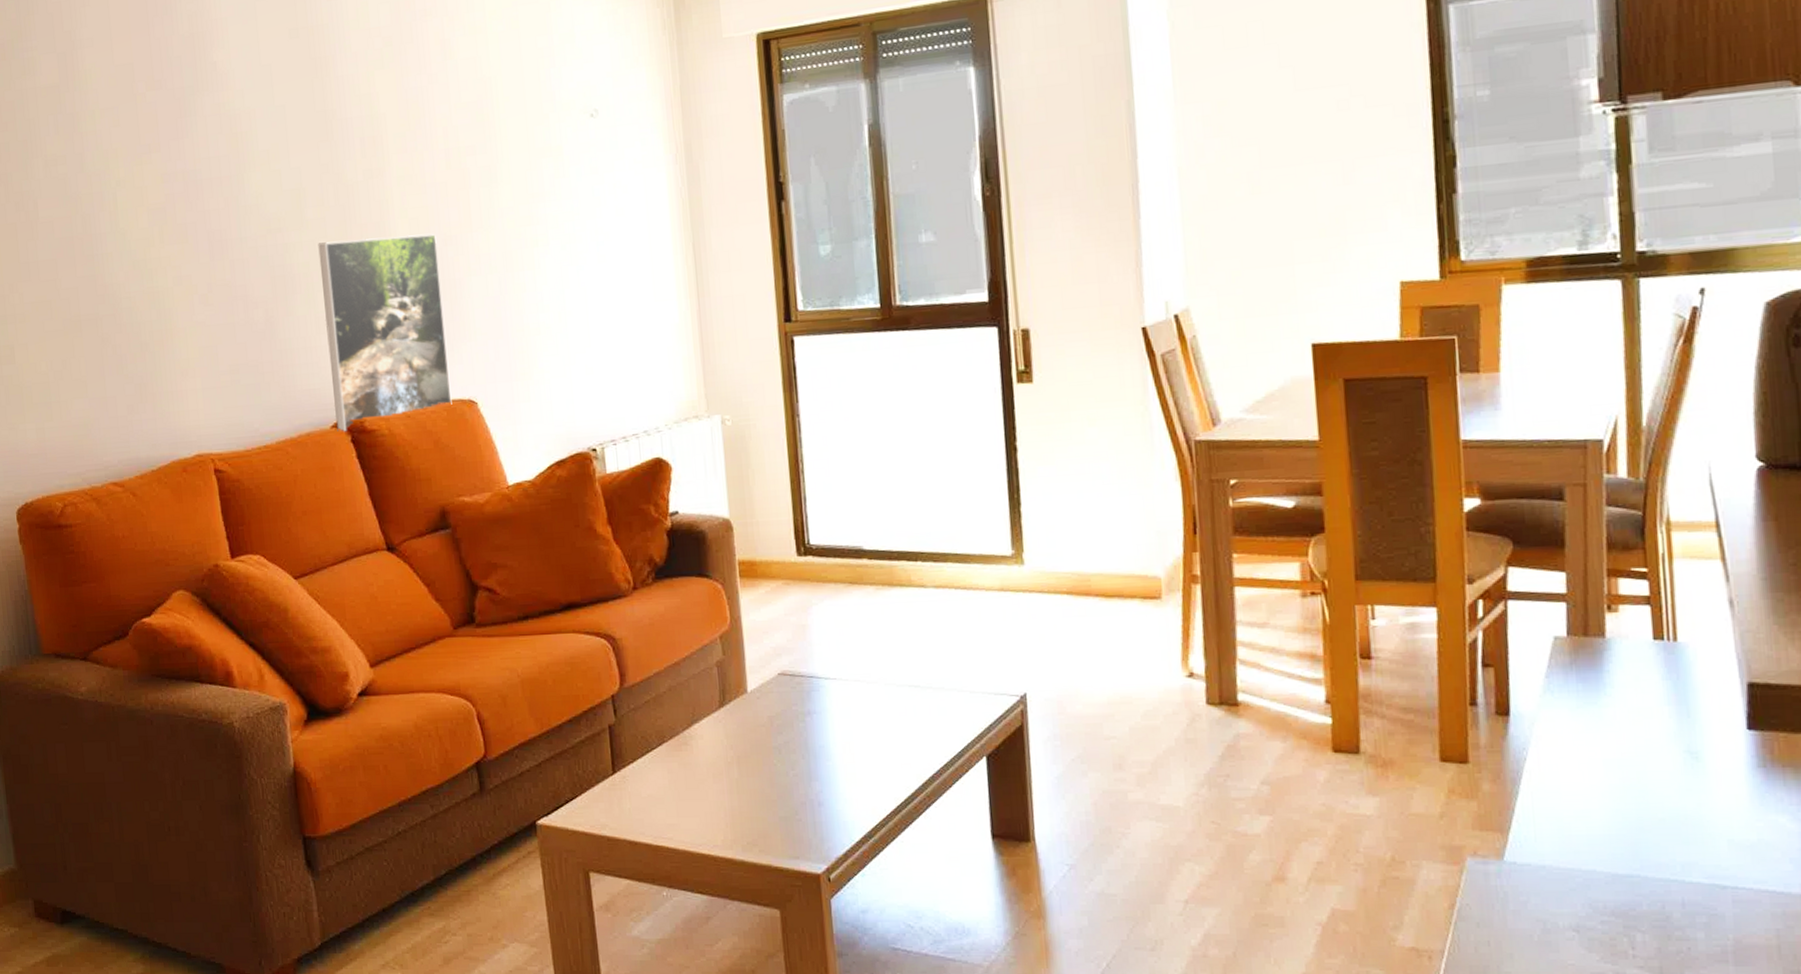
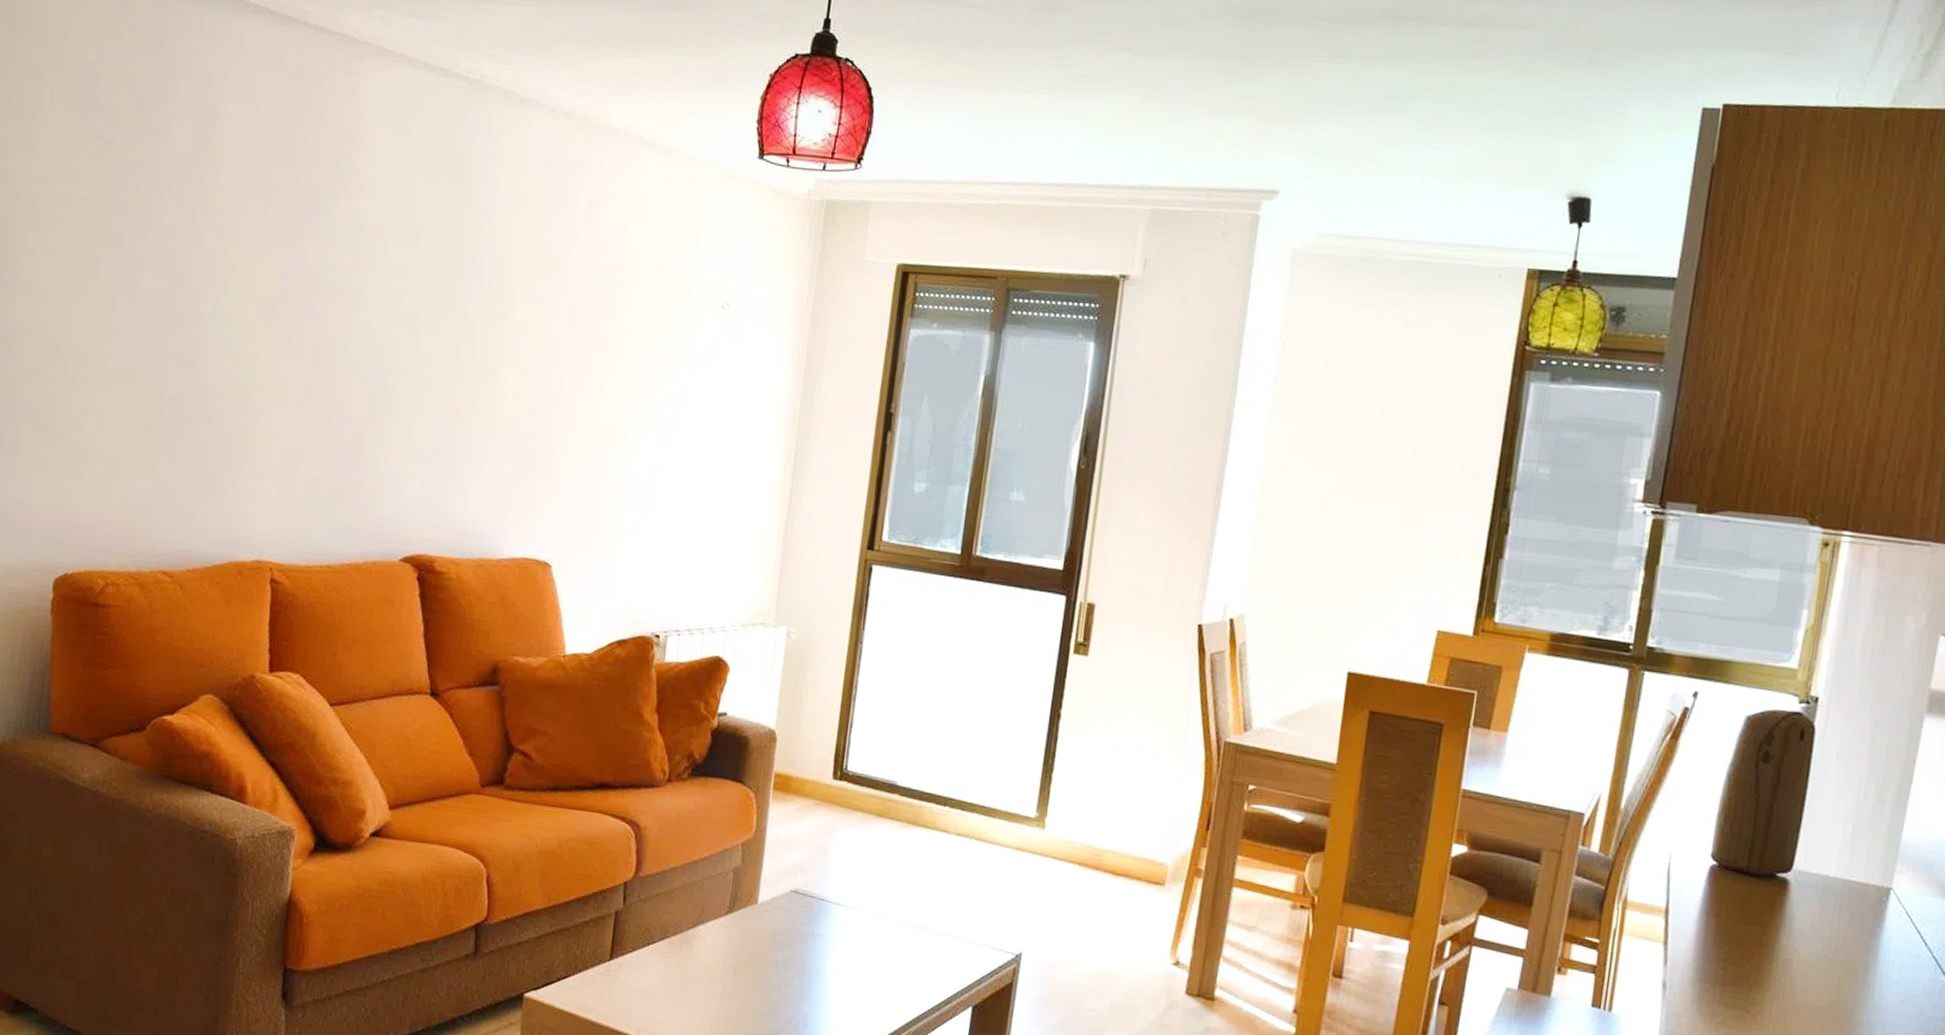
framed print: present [318,233,452,432] -> none [405,373,545,569]

